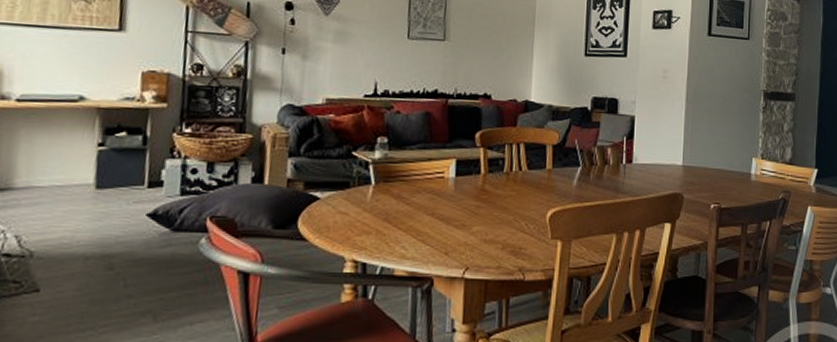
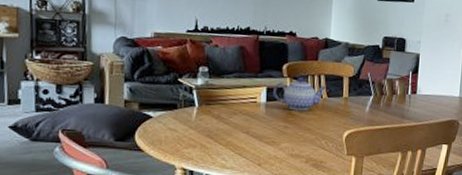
teapot: none [464,147,527,187] -> present [273,77,327,111]

